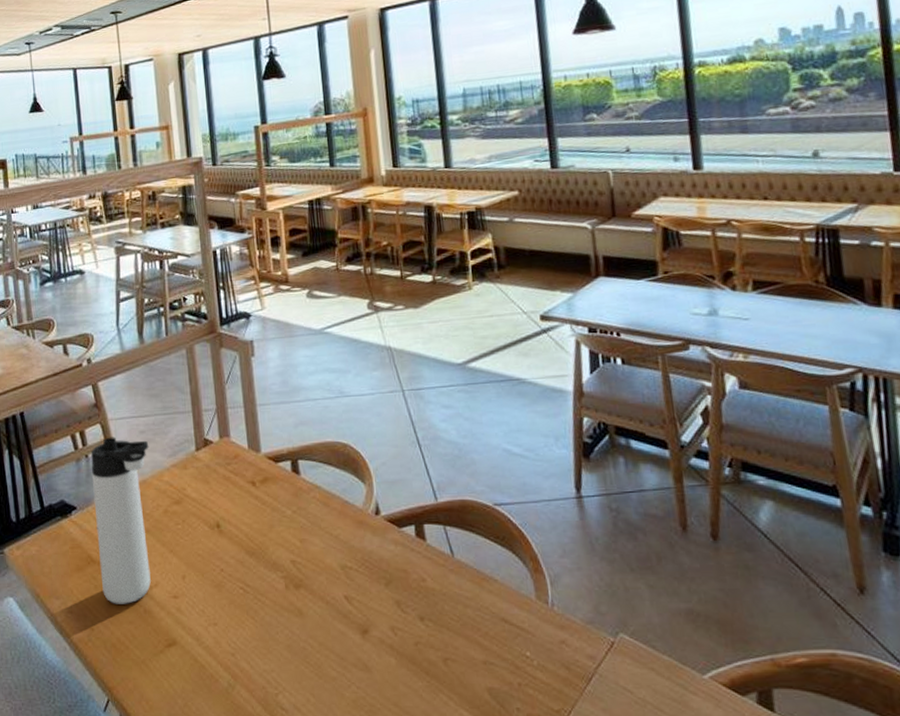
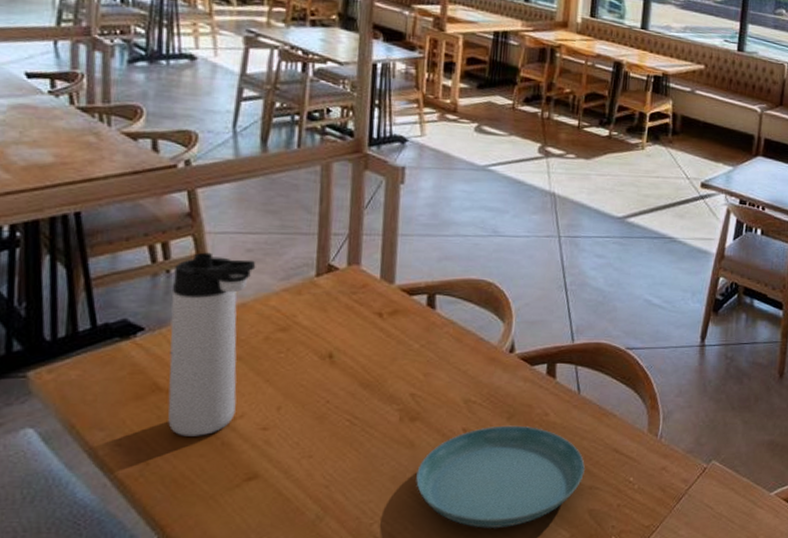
saucer: none [309,592,476,706] -> present [416,425,586,529]

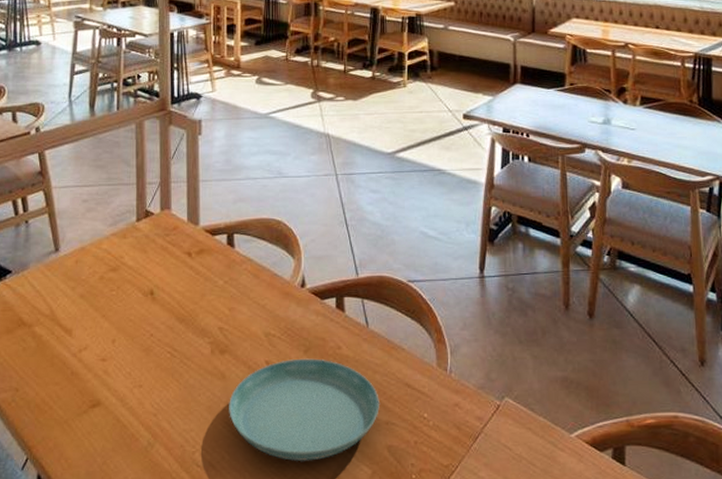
thermos bottle: present [168,252,256,436] -> none [30,204,91,366]

